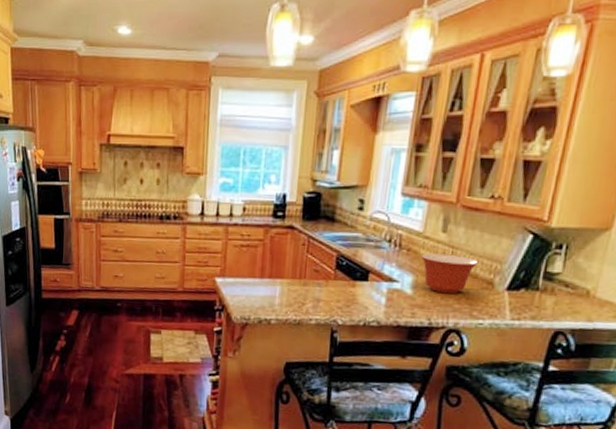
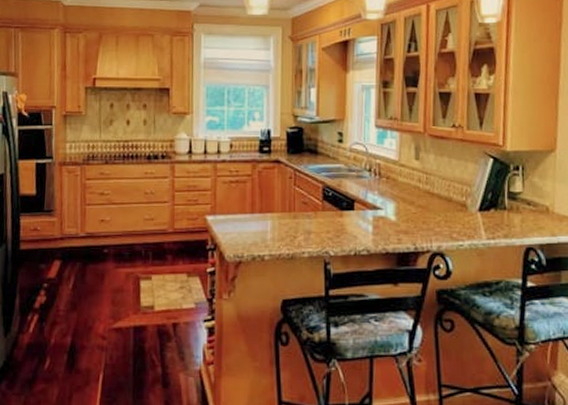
mixing bowl: present [420,253,479,294] -> none [399,180,451,218]

